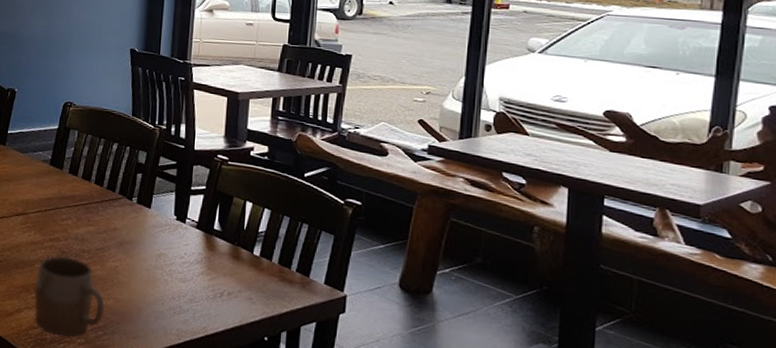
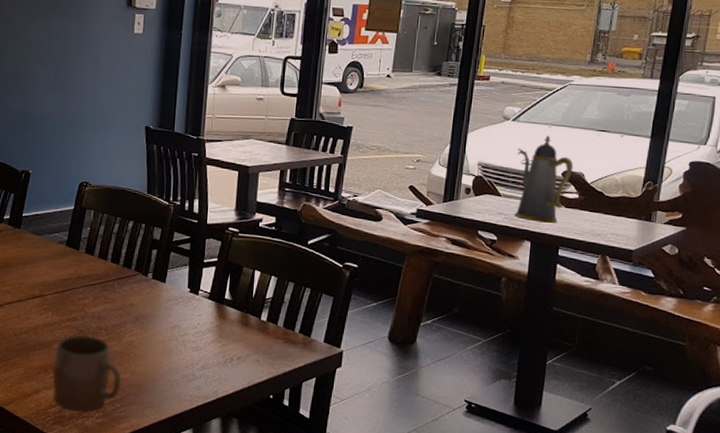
coffee pot: none [546,70,618,169] -> present [514,135,574,223]

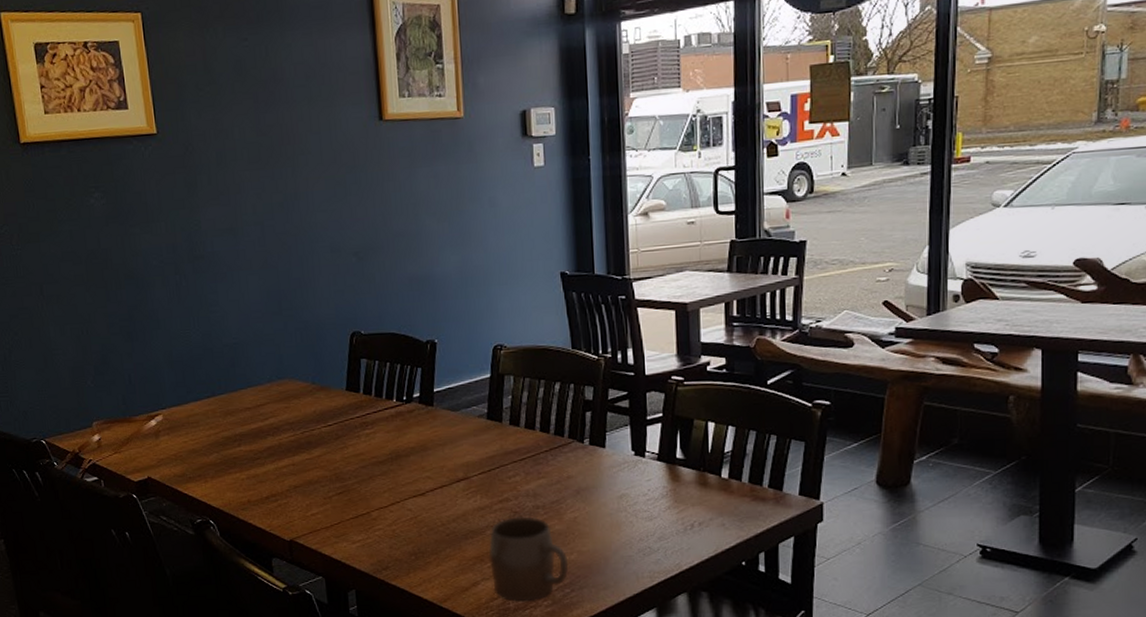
coffee pot: present [514,135,574,223] -> none [1014,219,1088,325]

